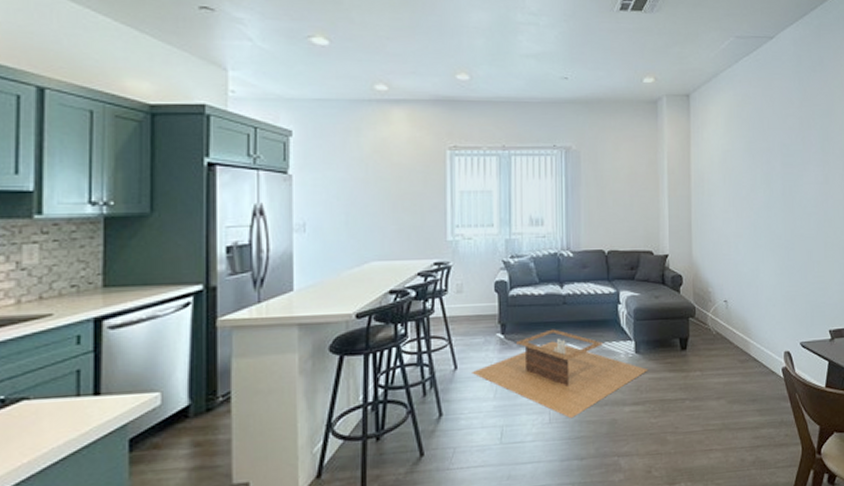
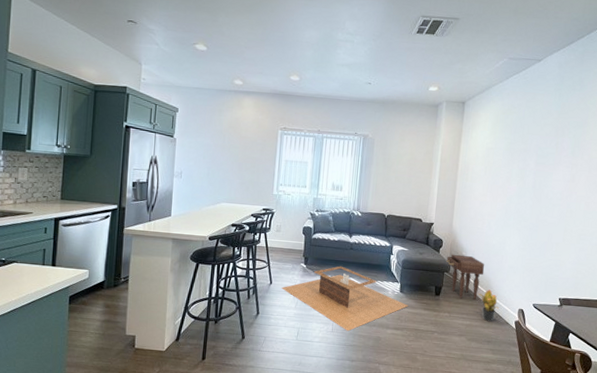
nightstand: none [689,291,738,349] -> present [446,254,485,300]
potted plant: none [733,332,761,375] -> present [478,289,499,322]

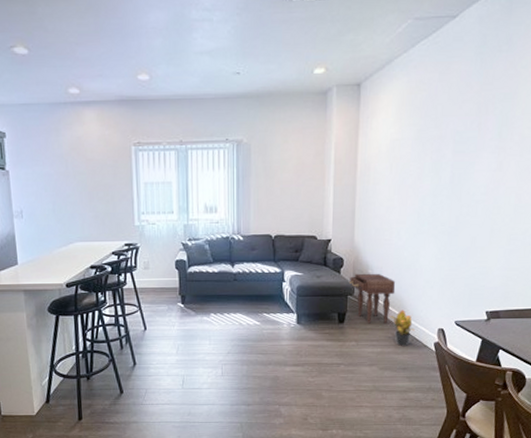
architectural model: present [281,266,409,331] -> none [158,301,308,374]

